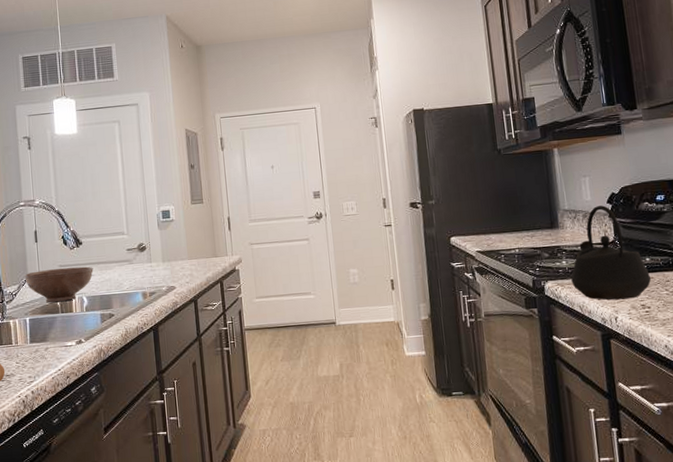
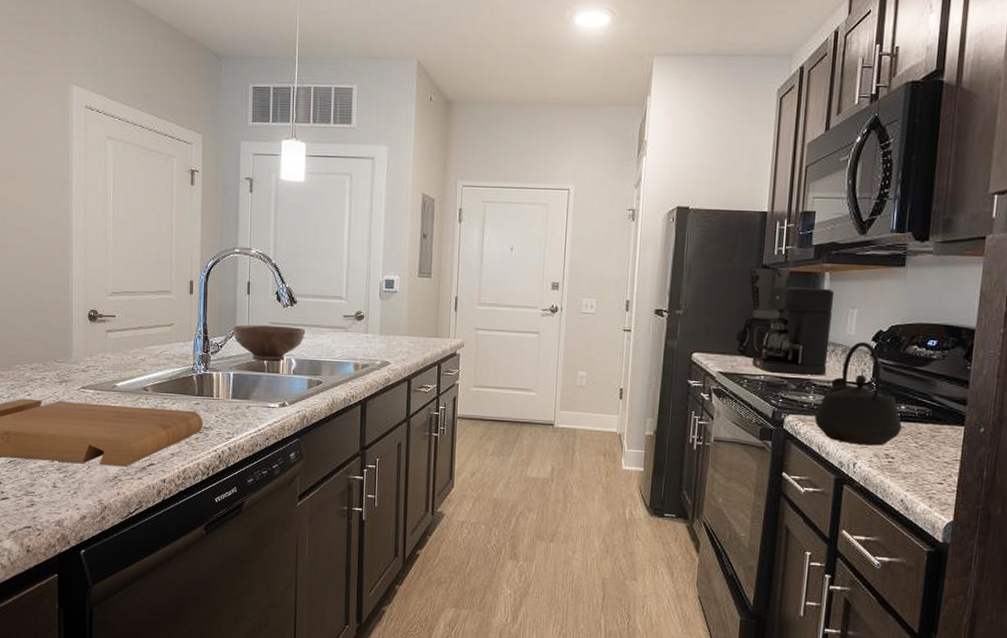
blender: none [487,150,524,235] -> present [736,266,791,359]
coffee maker: none [501,162,573,245] -> present [752,286,835,376]

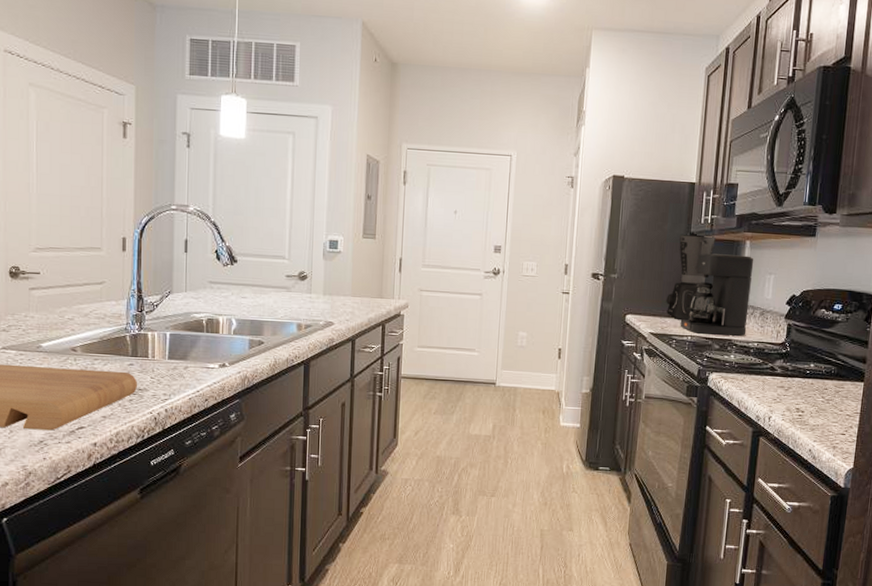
decorative bowl: present [232,325,306,361] -> none [169,283,247,321]
kettle: present [814,342,903,446] -> none [735,305,812,401]

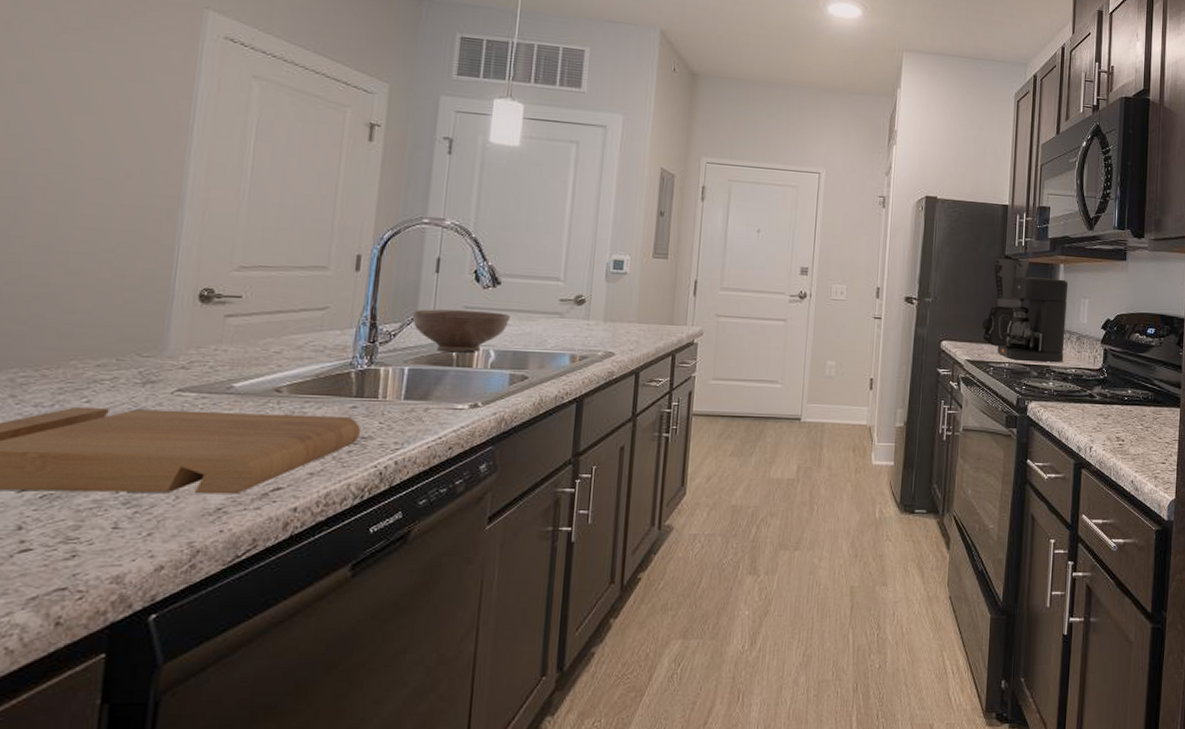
decorative bowl: none [169,283,247,321] -> present [412,309,511,353]

